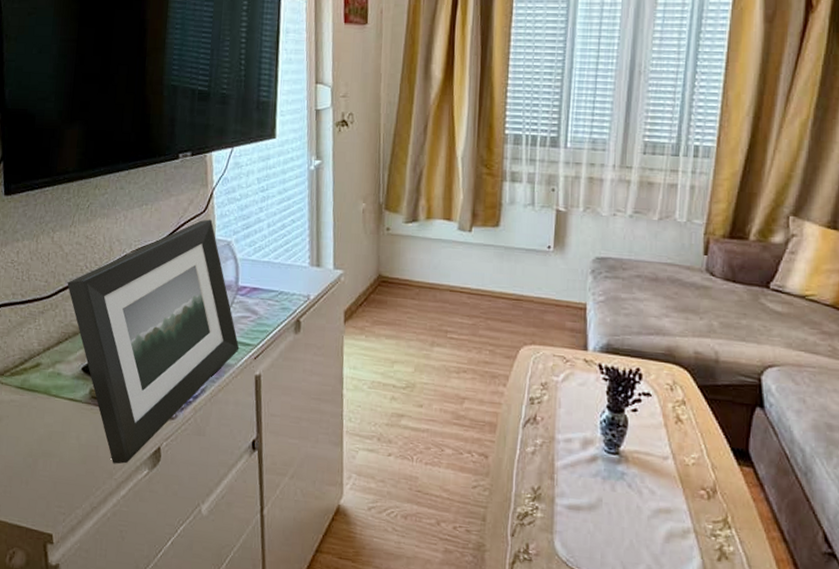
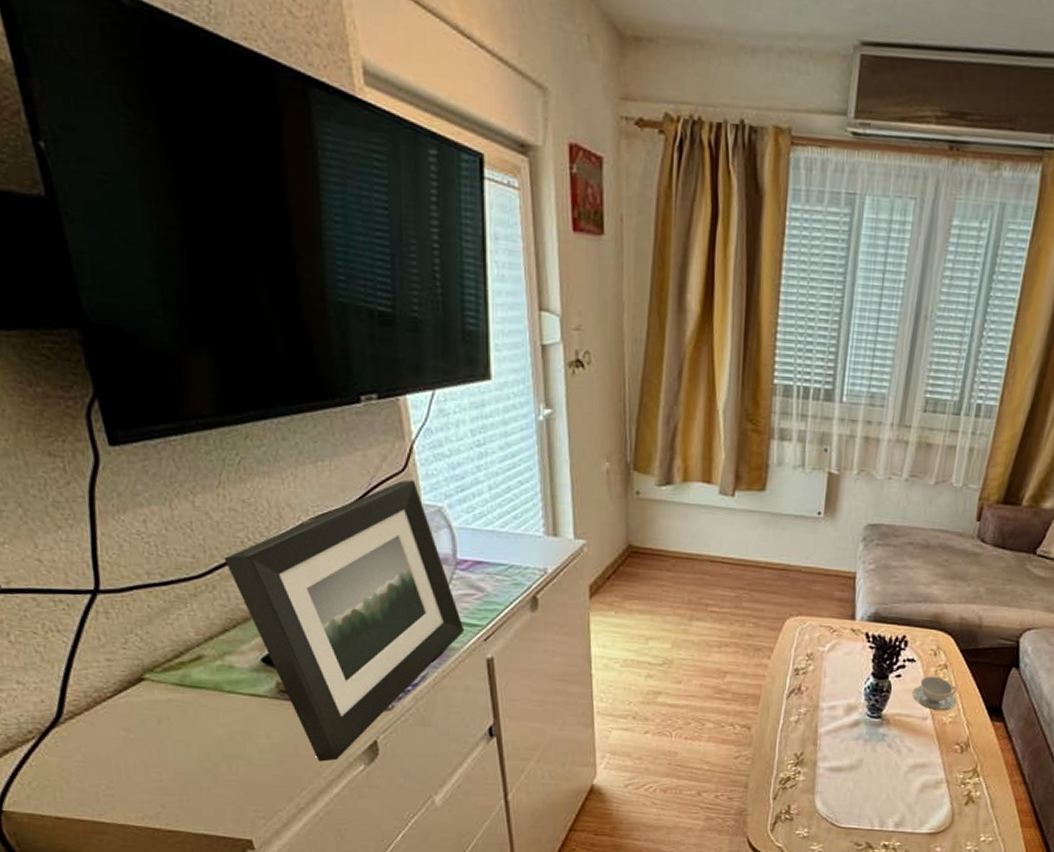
teacup: none [650,412,699,452] -> present [912,676,957,712]

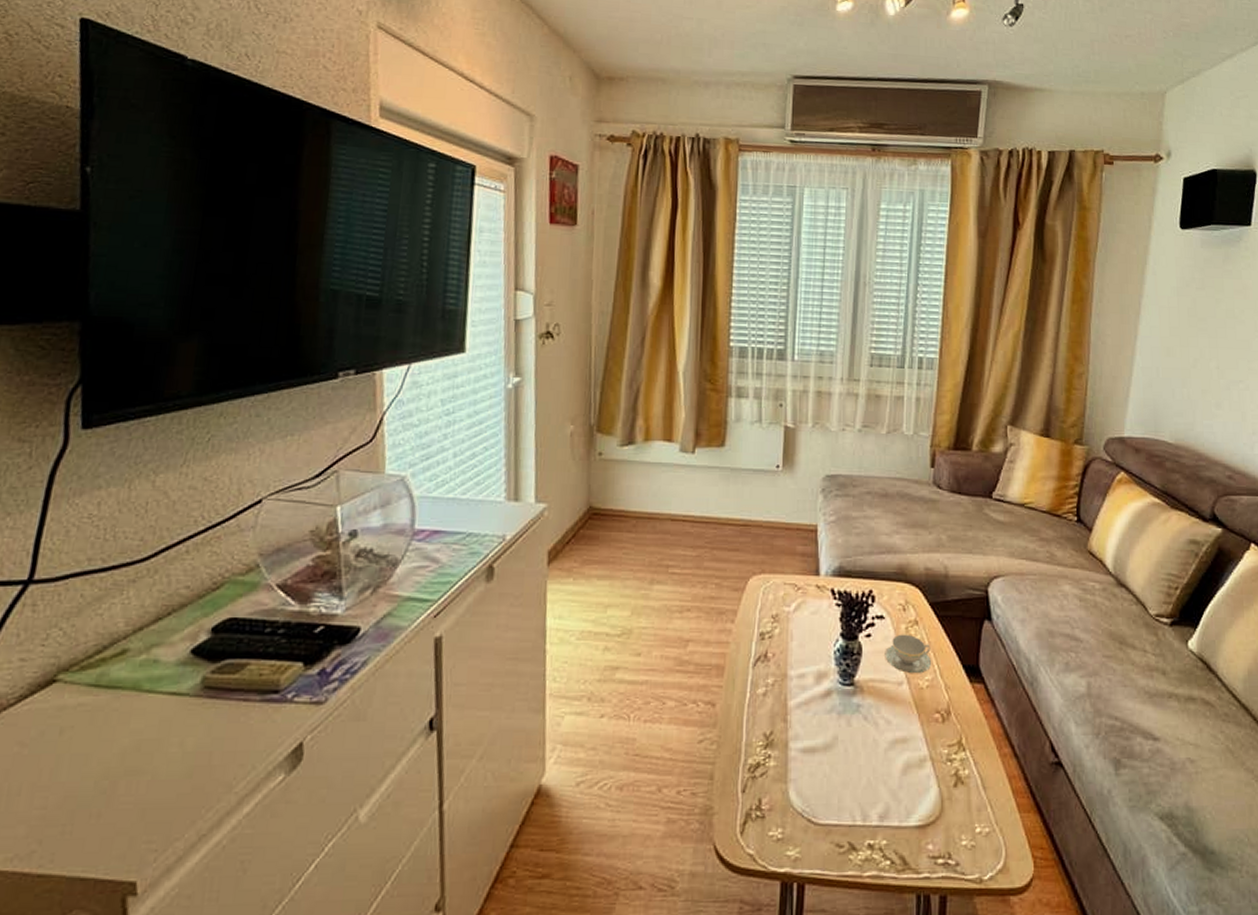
picture frame: present [224,479,465,762] -> none [173,450,415,773]

